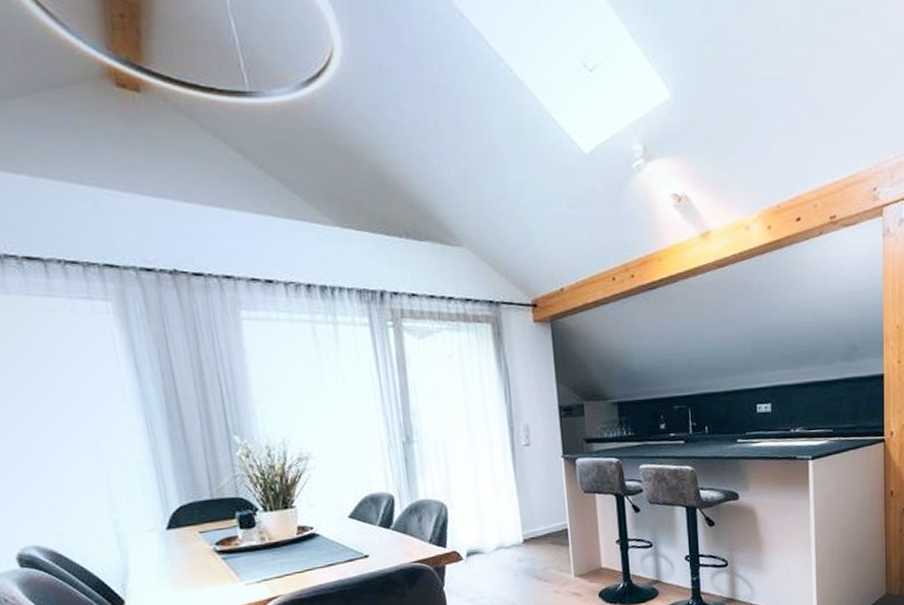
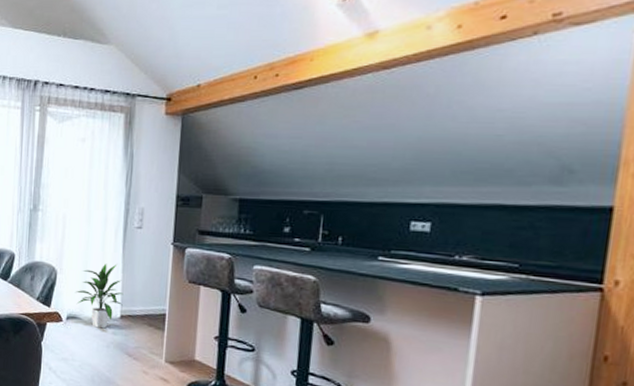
indoor plant: none [472,487,524,559] -> present [76,263,124,329]

